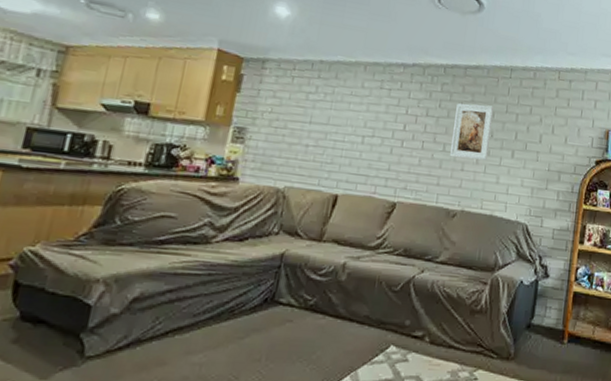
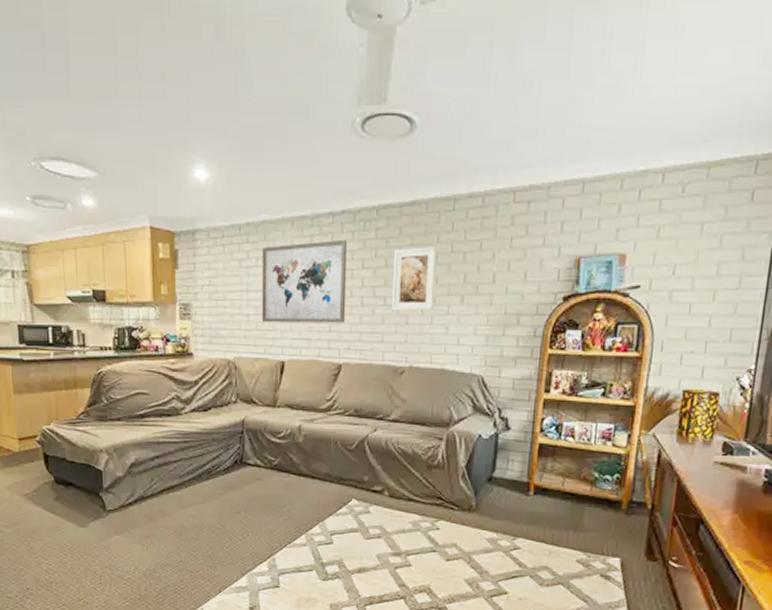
wall art: none [320,84,416,164] -> present [261,239,348,323]

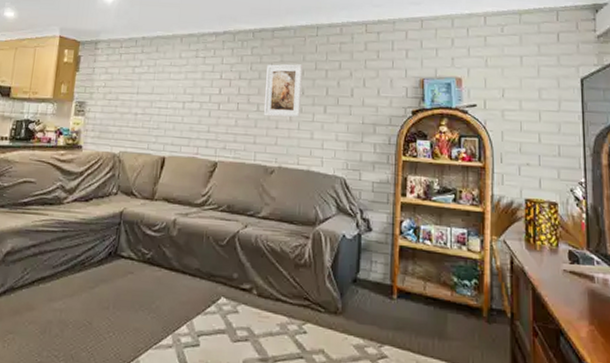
wall art: present [261,239,348,323] -> none [147,54,228,125]

